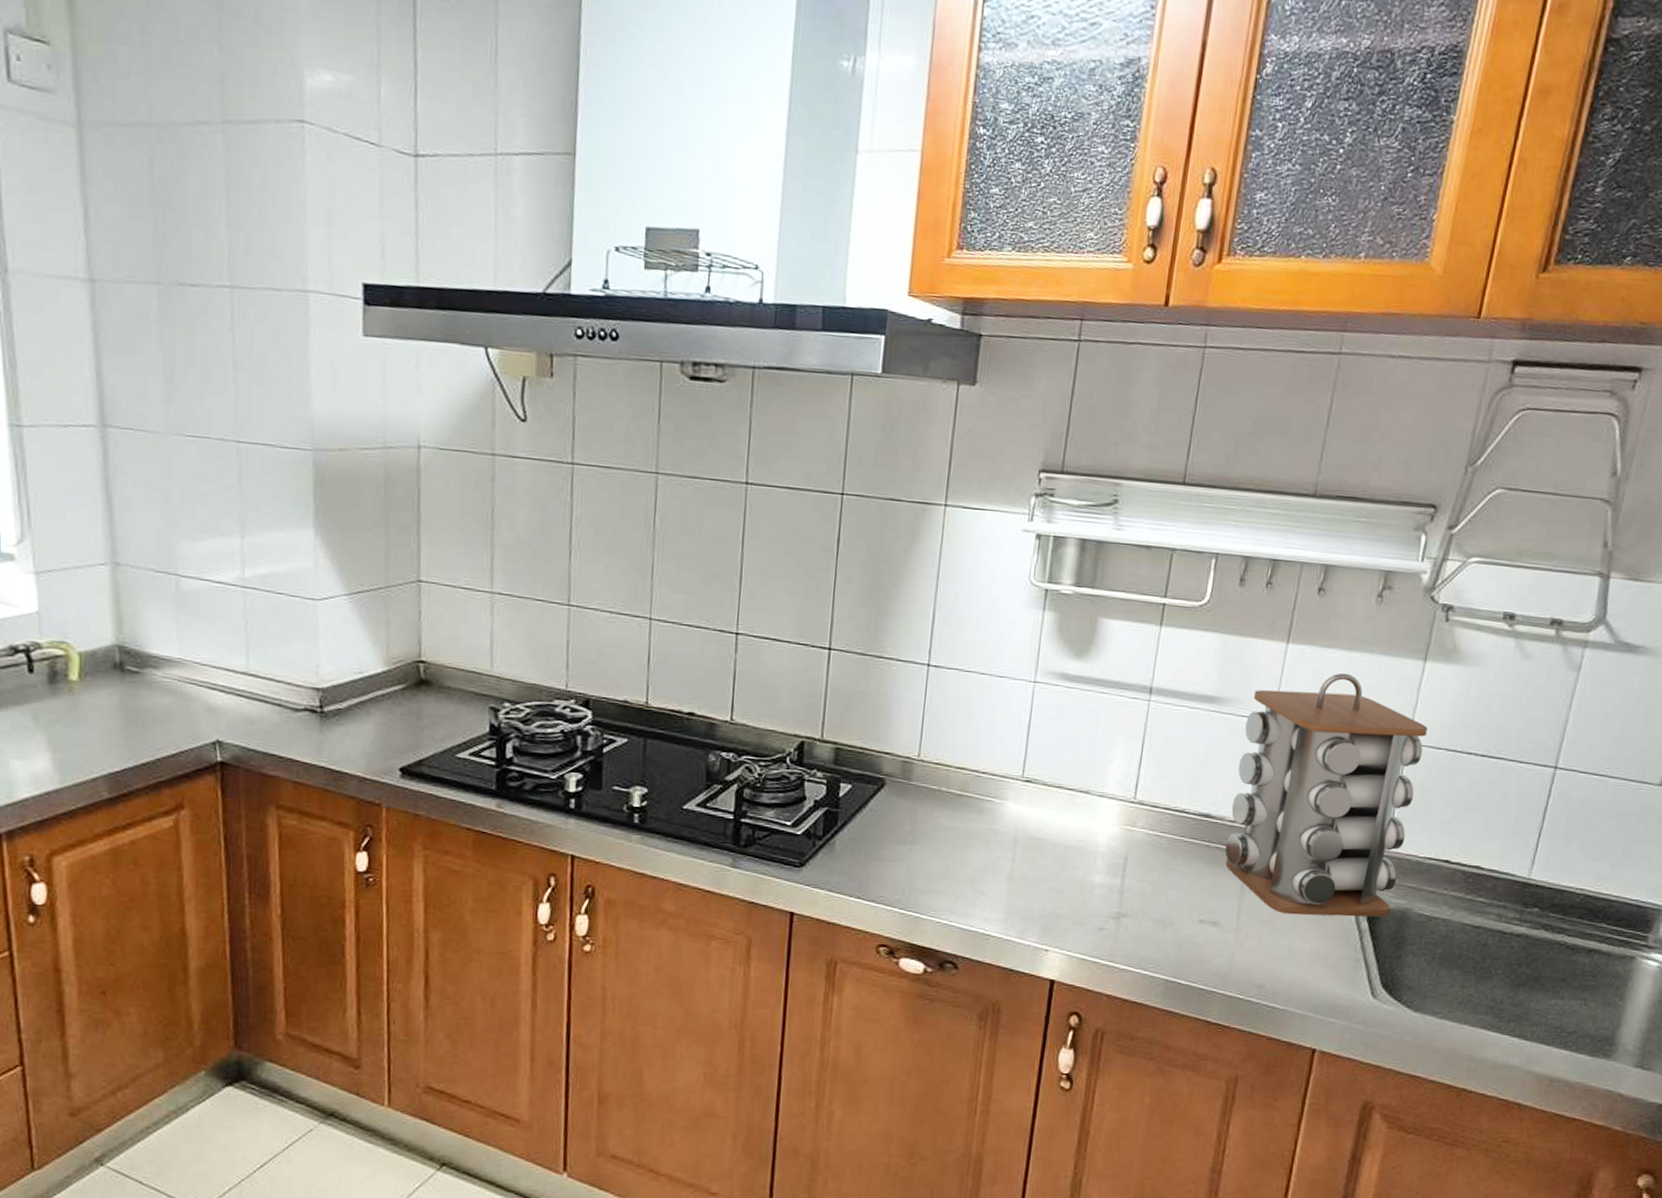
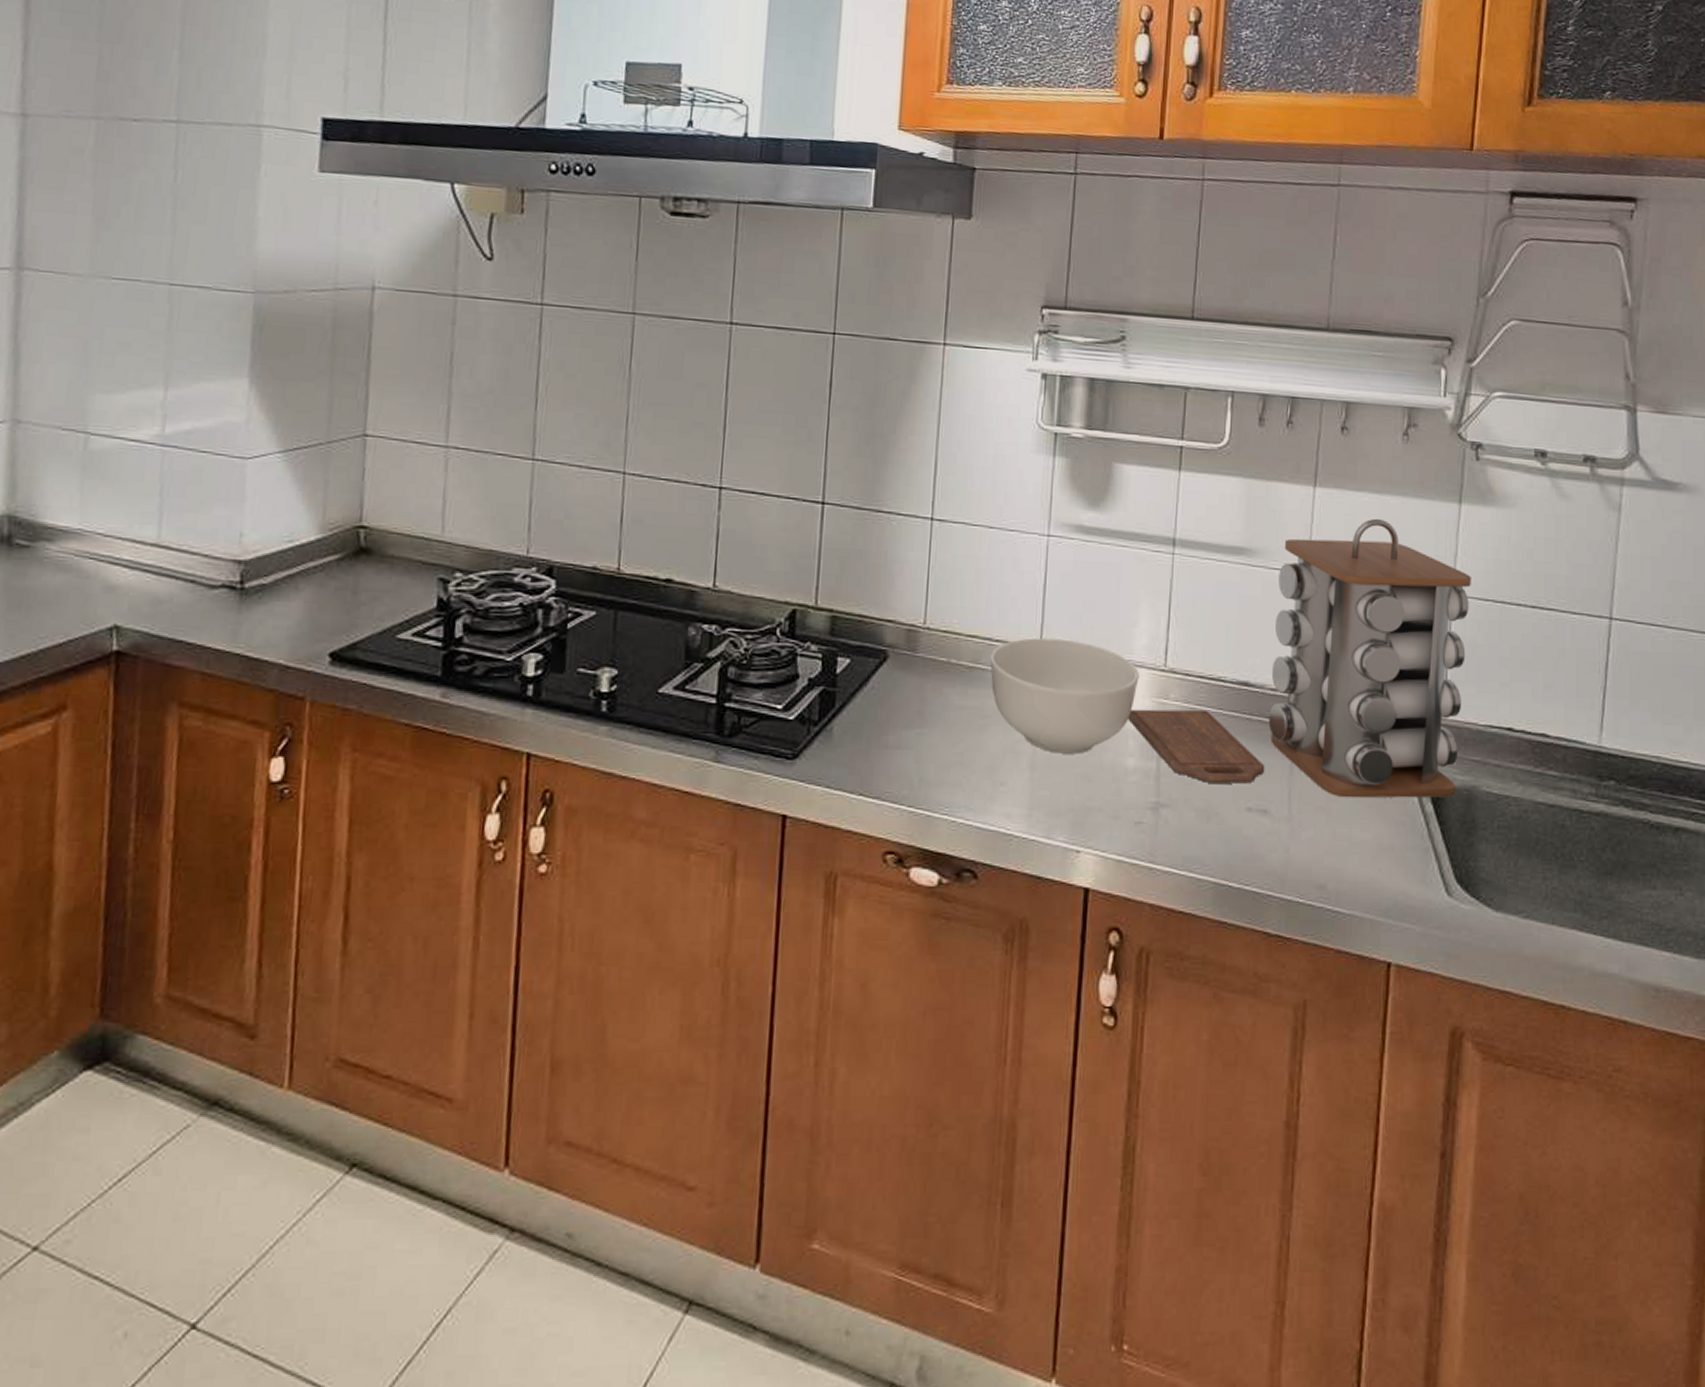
bowl: none [976,771,1111,871] -> present [990,637,1139,754]
cutting board: none [1098,834,1219,900] -> present [1128,709,1265,784]

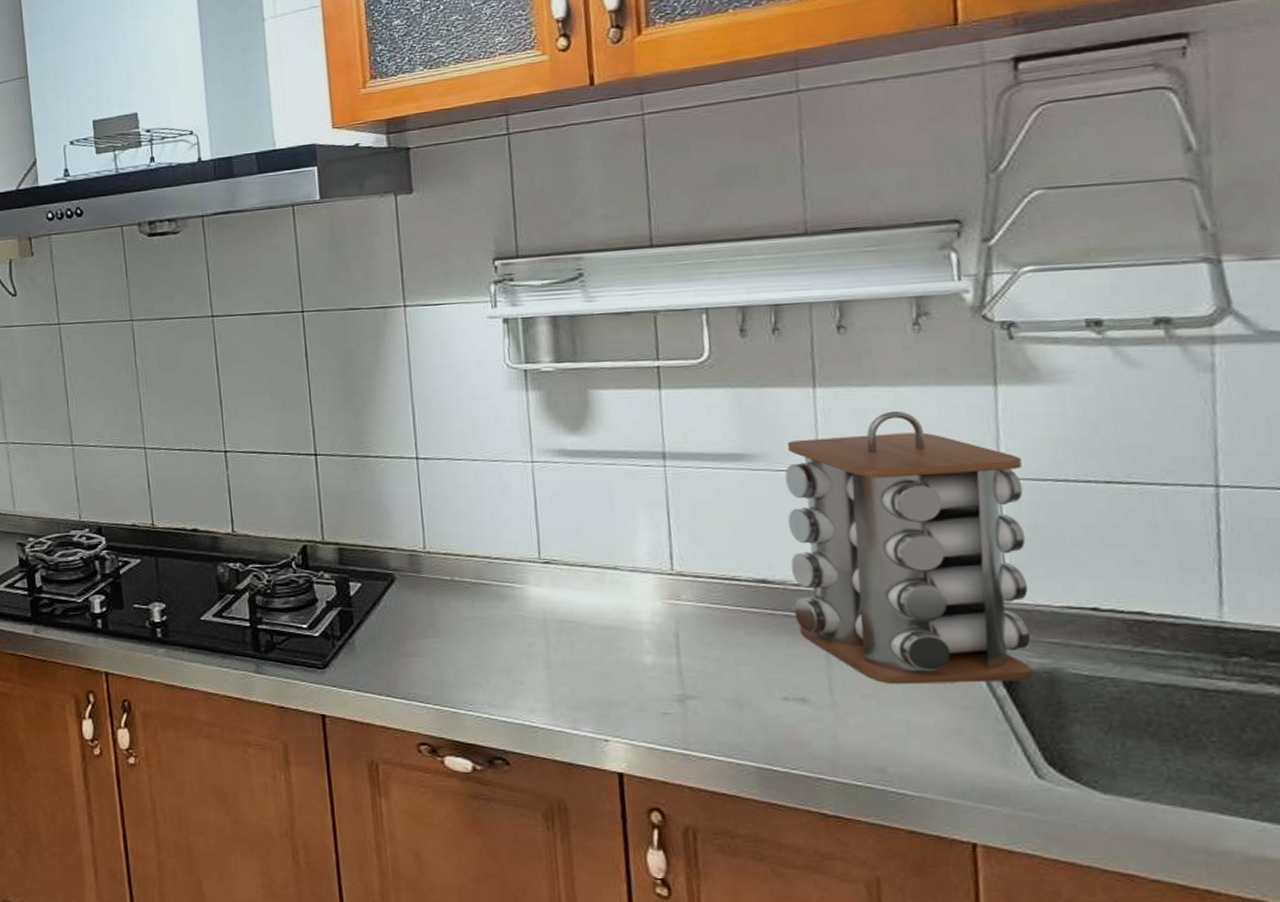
bowl: present [990,637,1139,754] -> none [491,552,646,654]
cutting board: present [1128,709,1265,784] -> none [640,608,798,675]

